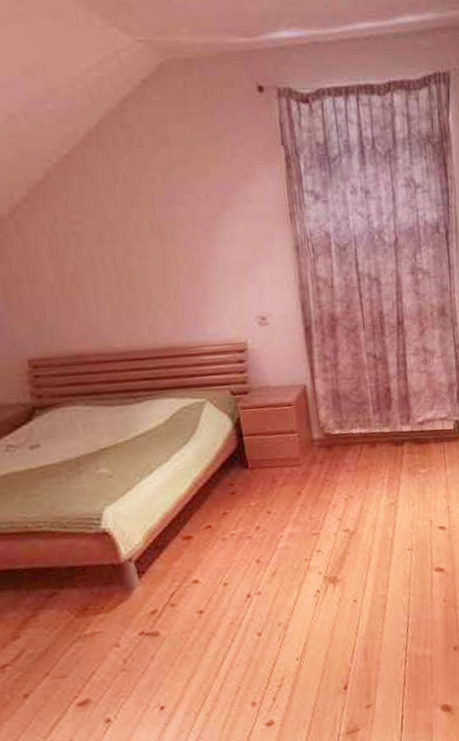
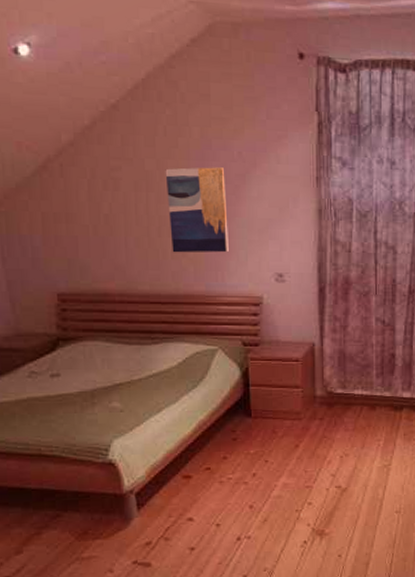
wall art: none [129,212,206,306] -> present [165,167,229,253]

